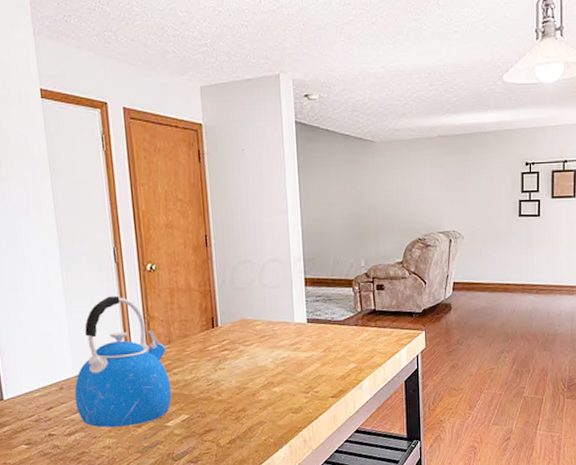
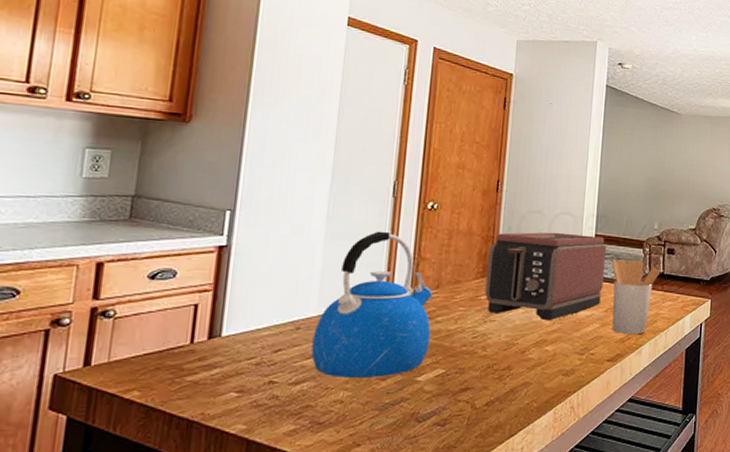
toaster: none [208,279,319,365] -> present [485,232,607,321]
utensil holder: none [323,299,372,372] -> present [611,258,661,335]

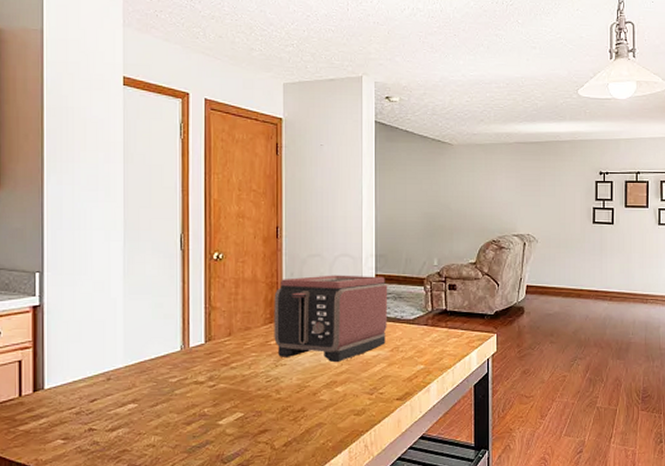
kettle: present [311,231,434,377] -> none [123,283,227,423]
utensil holder: present [611,258,661,335] -> none [393,297,443,373]

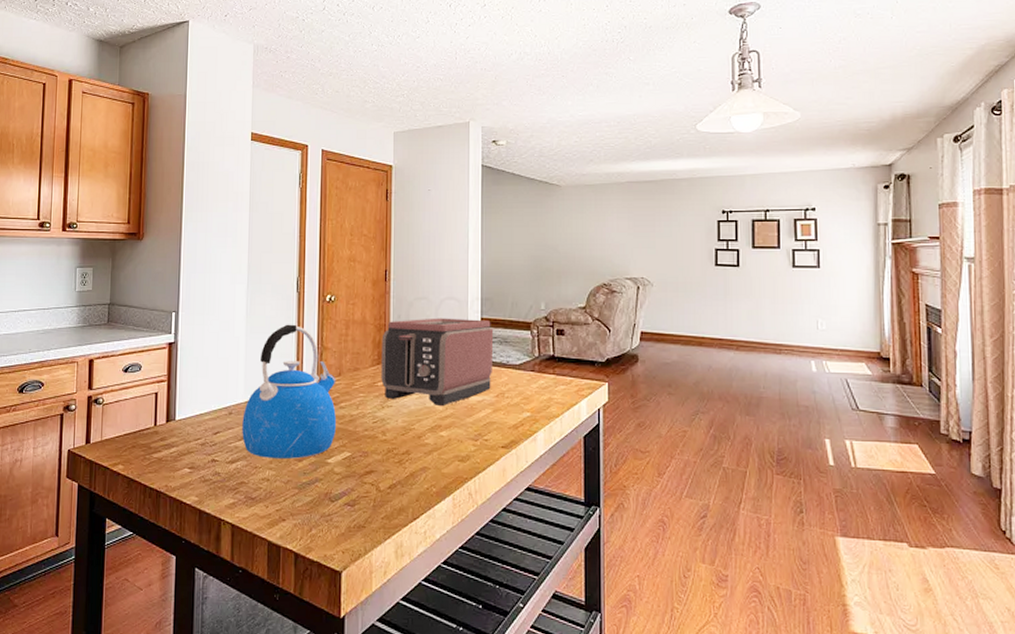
kettle: none [123,283,227,423] -> present [242,324,336,459]

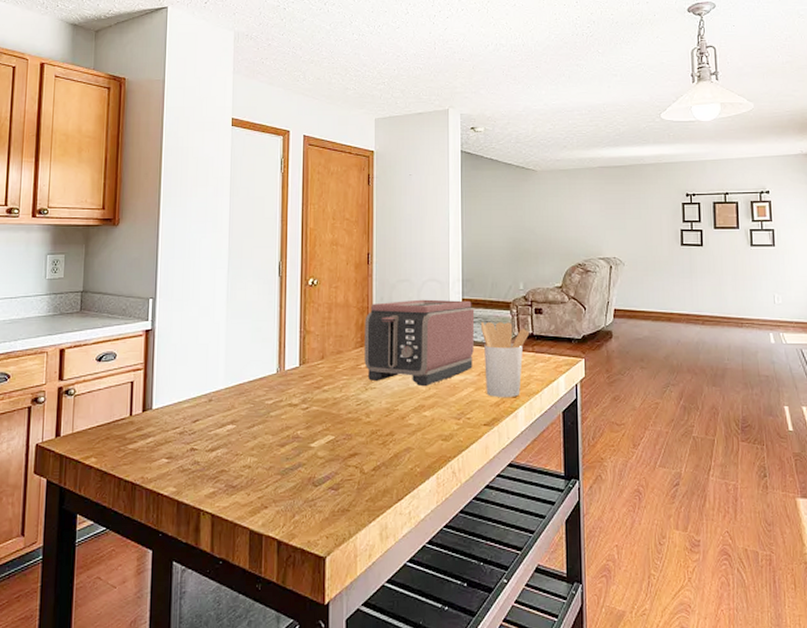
kettle: present [242,324,336,459] -> none [222,308,319,444]
utensil holder: none [499,341,551,421] -> present [480,321,530,398]

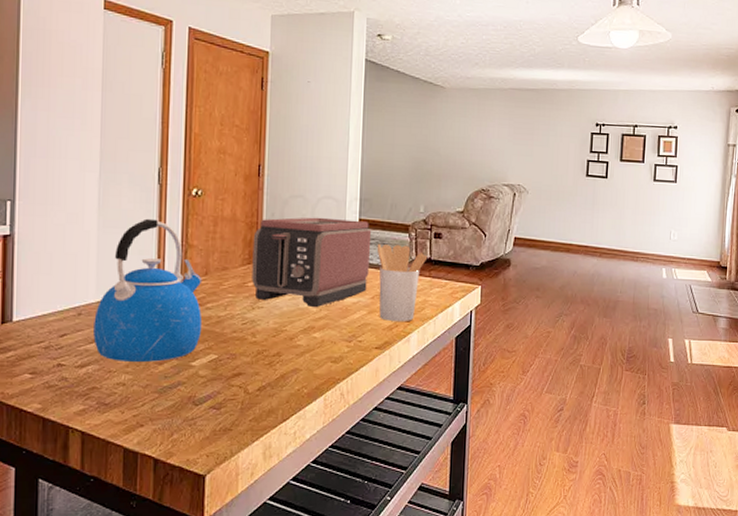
kettle: none [222,308,319,444] -> present [93,218,202,362]

